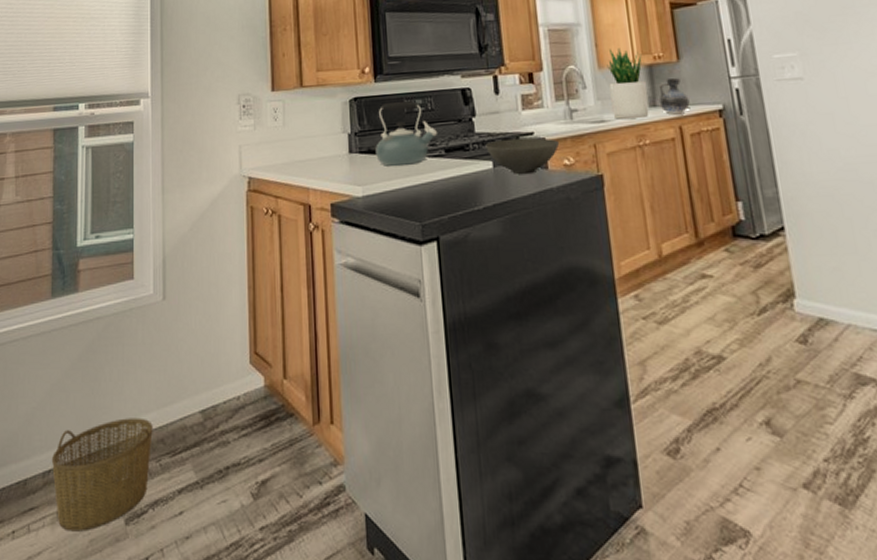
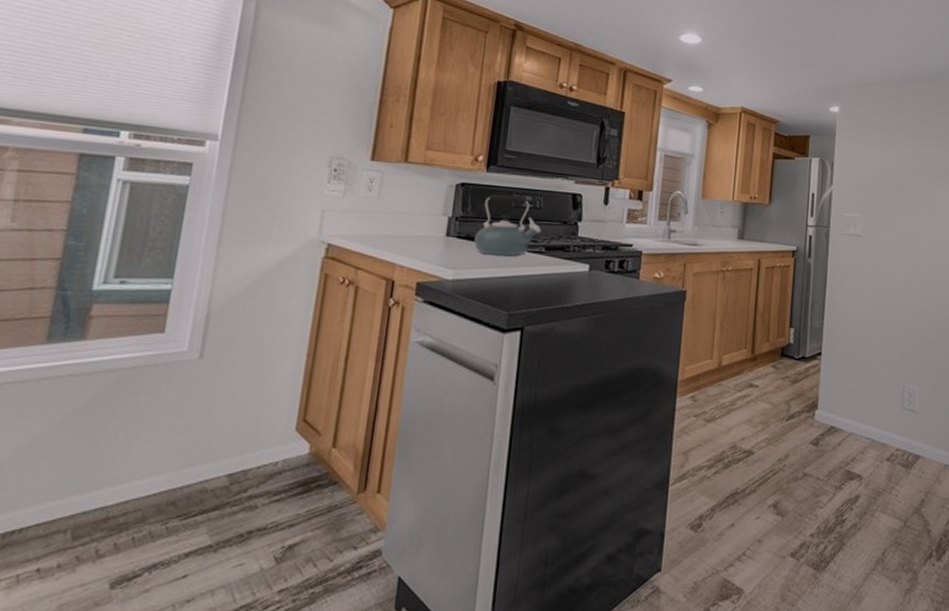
basket: present [51,417,153,532] -> none [16,478,164,596]
bowl: present [485,137,560,175] -> none [585,246,655,282]
planter: present [607,48,649,120] -> none [705,183,741,248]
ceramic jug: present [658,77,690,115] -> none [746,216,771,249]

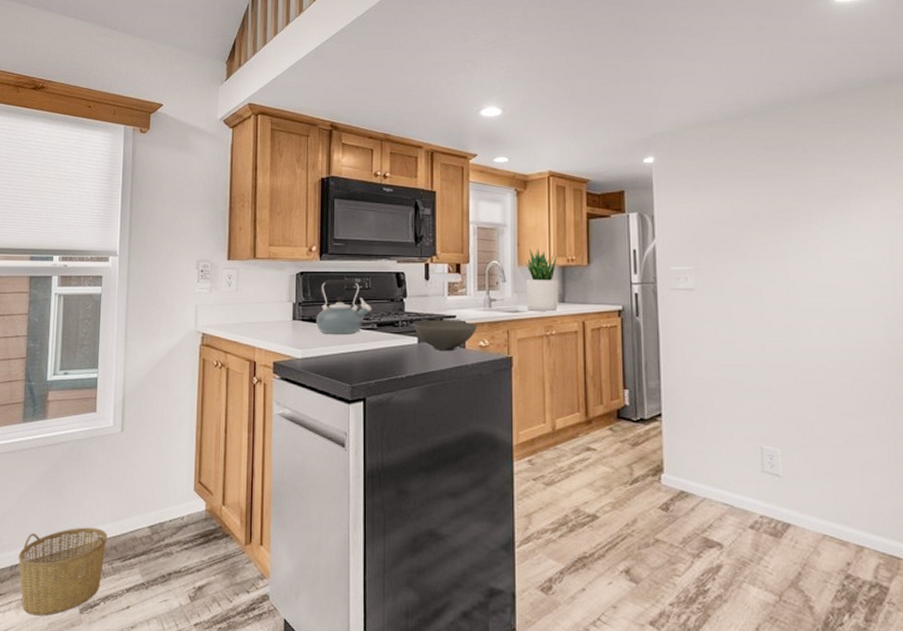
basket: none [16,478,164,596] -> present [18,527,107,616]
bowl: none [585,246,655,282] -> present [413,319,478,352]
planter: none [705,183,741,248] -> present [526,249,559,312]

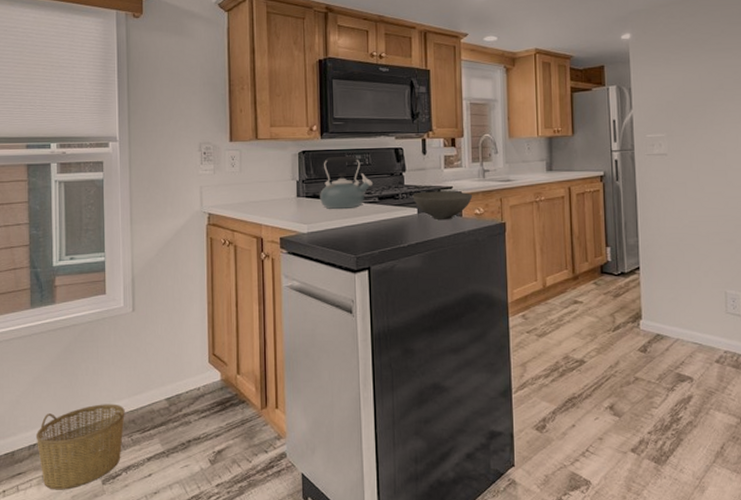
planter: present [526,249,559,312] -> none [516,122,547,180]

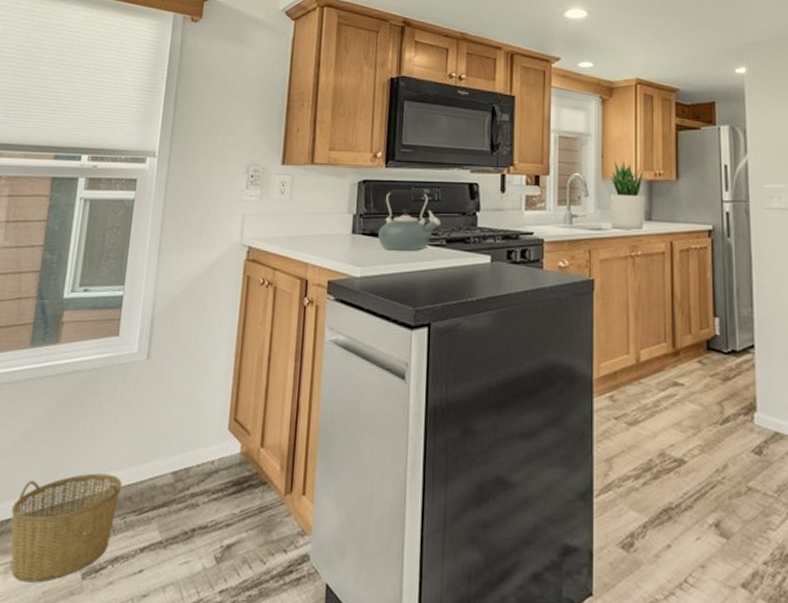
bowl: present [412,190,473,220] -> none [486,236,557,272]
planter: none [516,122,547,180] -> present [610,161,646,231]

